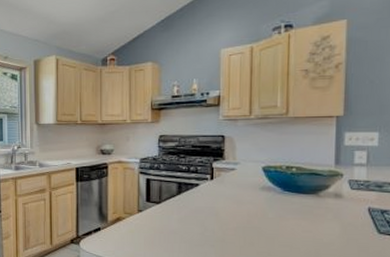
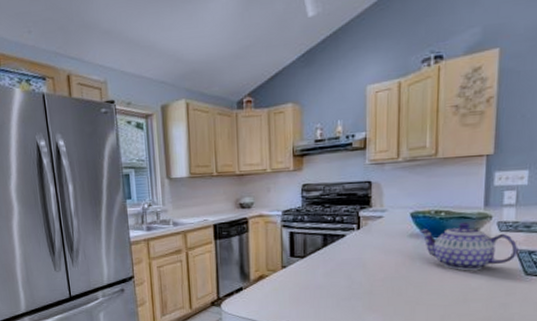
teapot: none [270,178,370,226] -> present [418,222,518,271]

